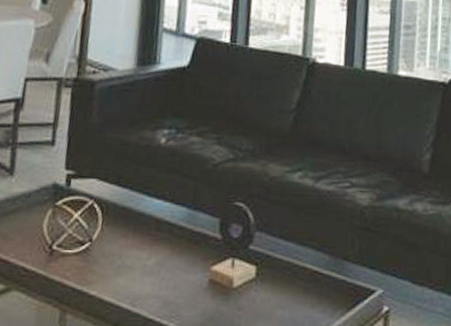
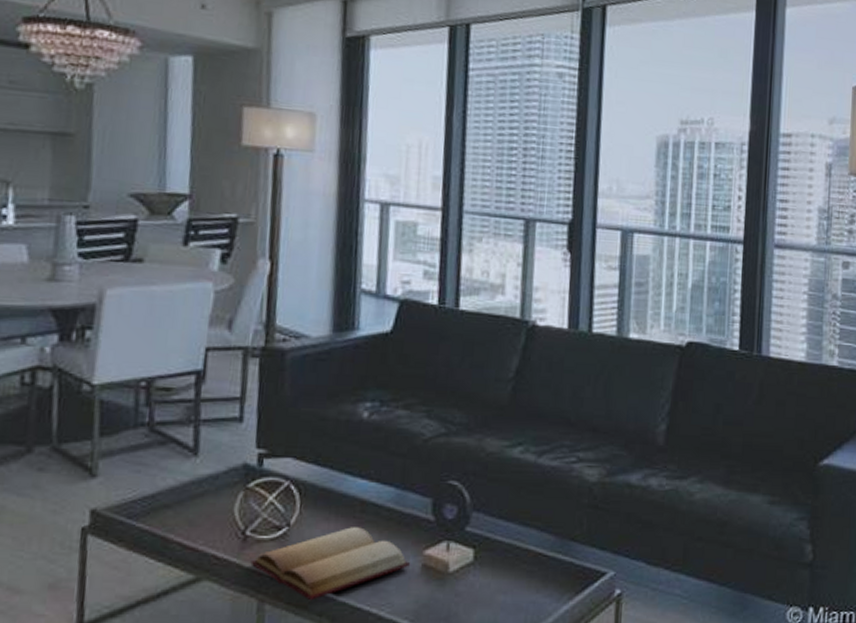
bible: none [55,243,198,312] -> present [250,527,410,601]

